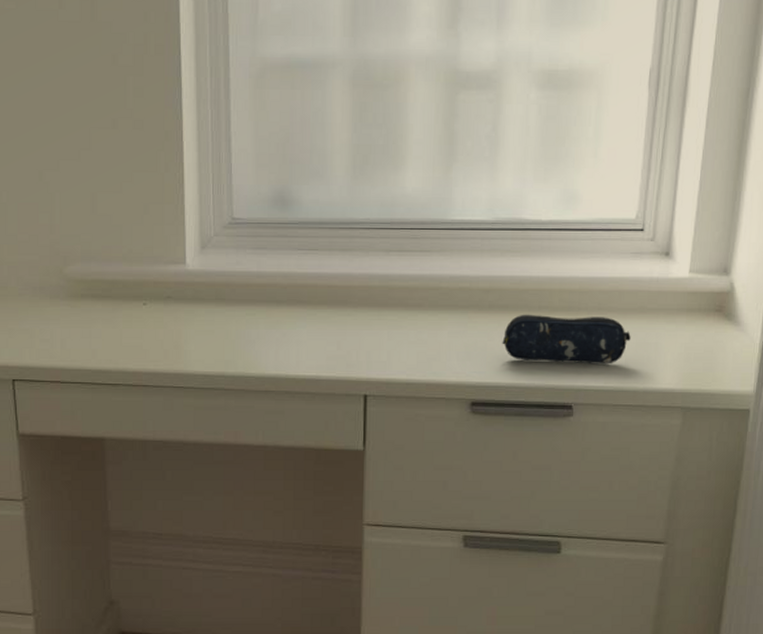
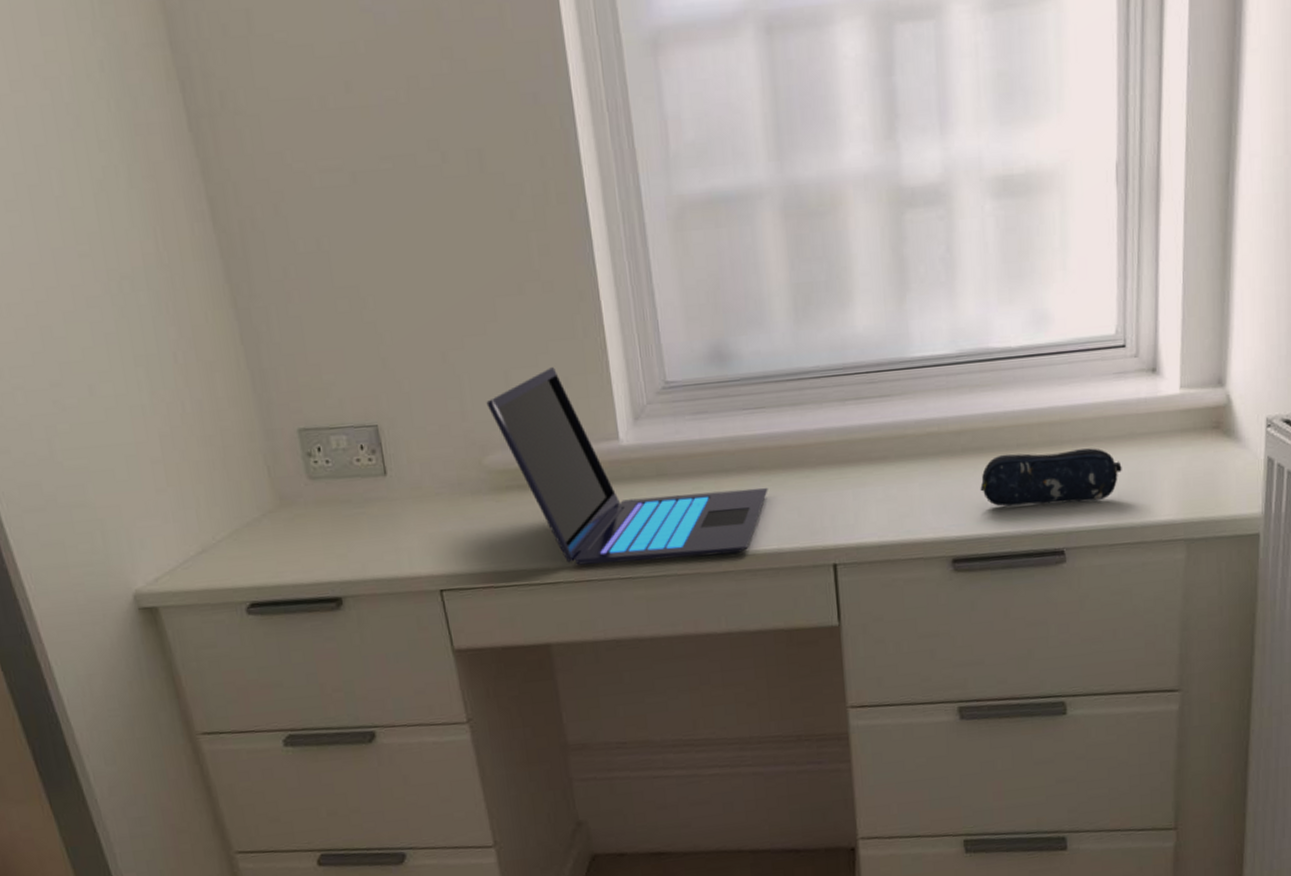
laptop: none [73,195,313,377] -> present [486,367,768,565]

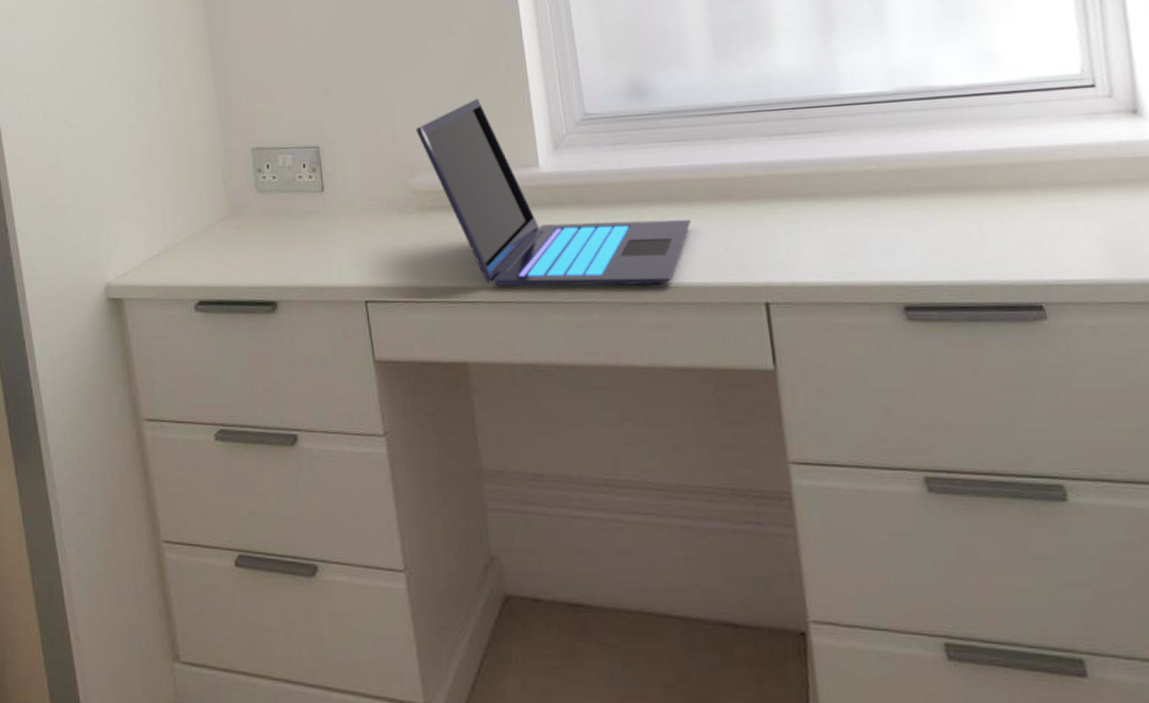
pencil case: present [980,448,1122,507] -> none [931,193,1108,254]

